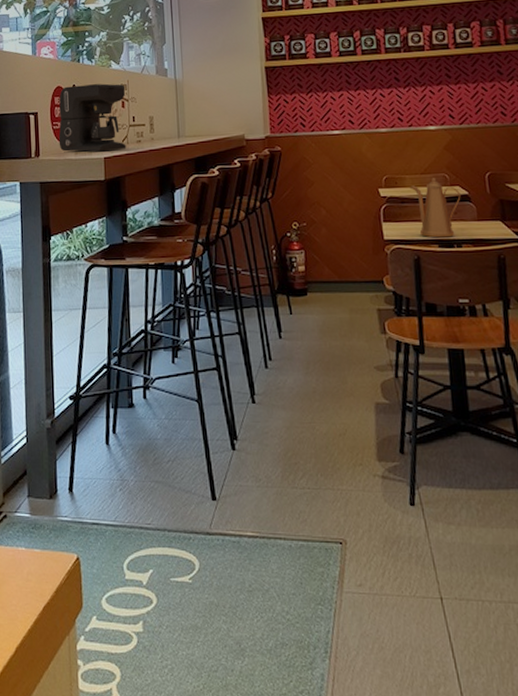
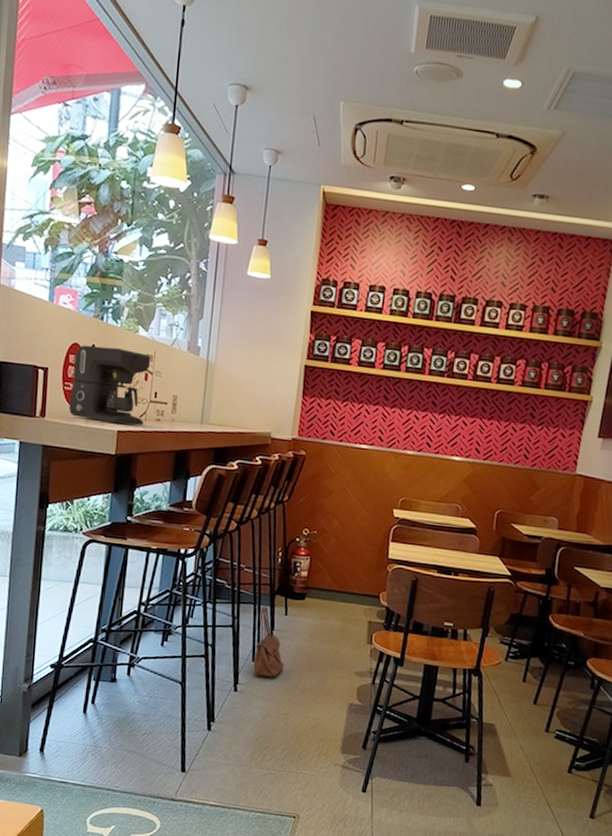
handbag: none [264,309,299,384] -> present [253,607,284,678]
coffee pot: present [409,178,461,238] -> none [423,507,469,565]

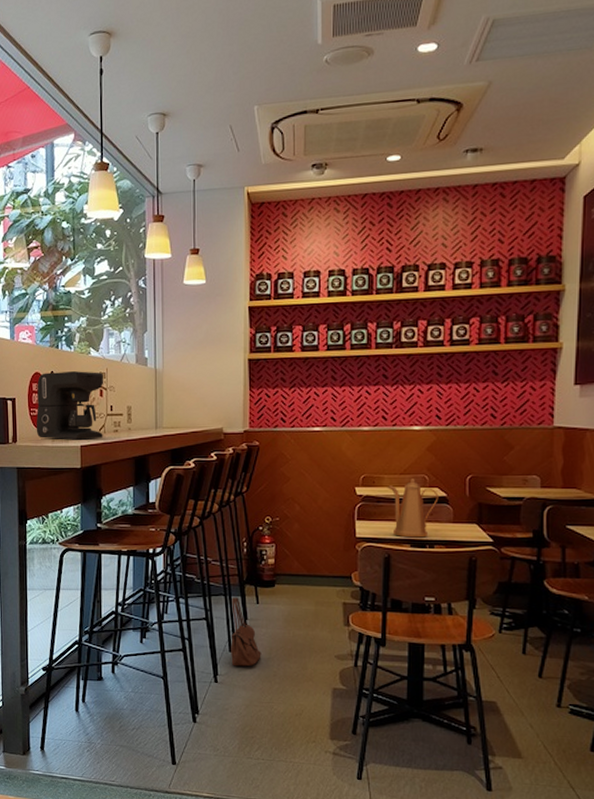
coffee pot: none [423,507,469,565] -> present [387,479,439,538]

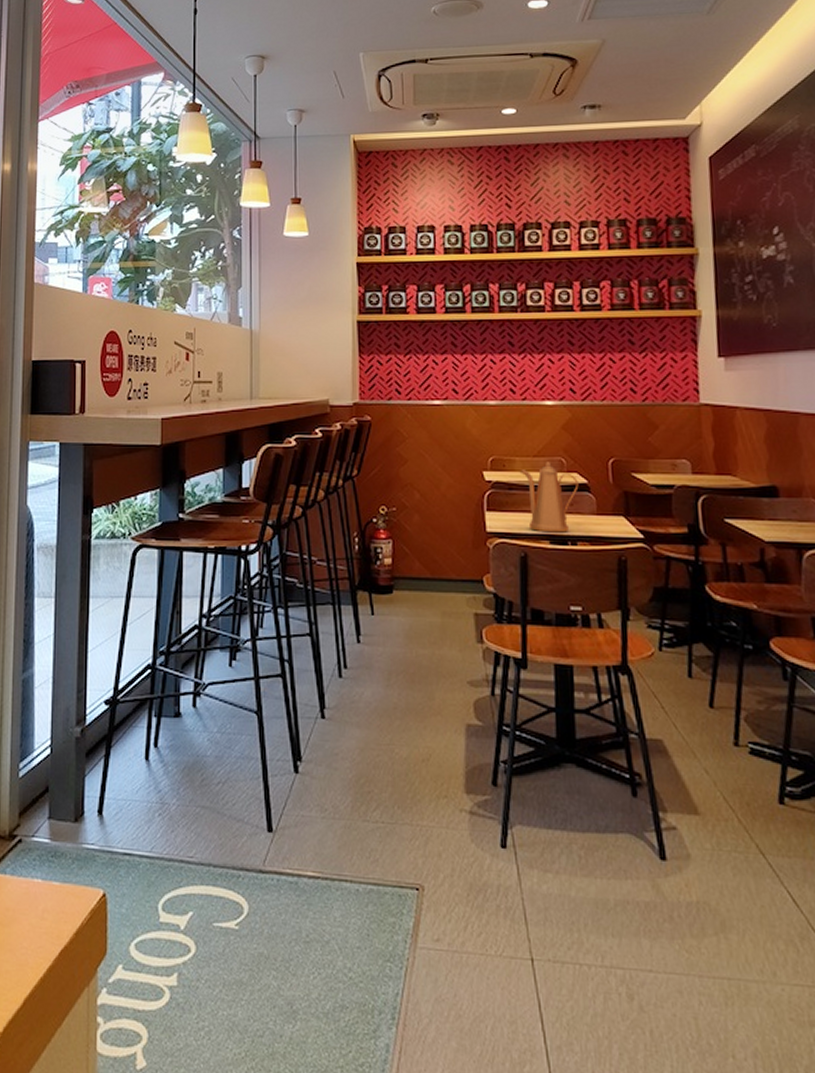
coffee maker: present [36,371,104,440] -> none [108,330,191,411]
handbag: present [231,597,261,667] -> none [341,607,378,697]

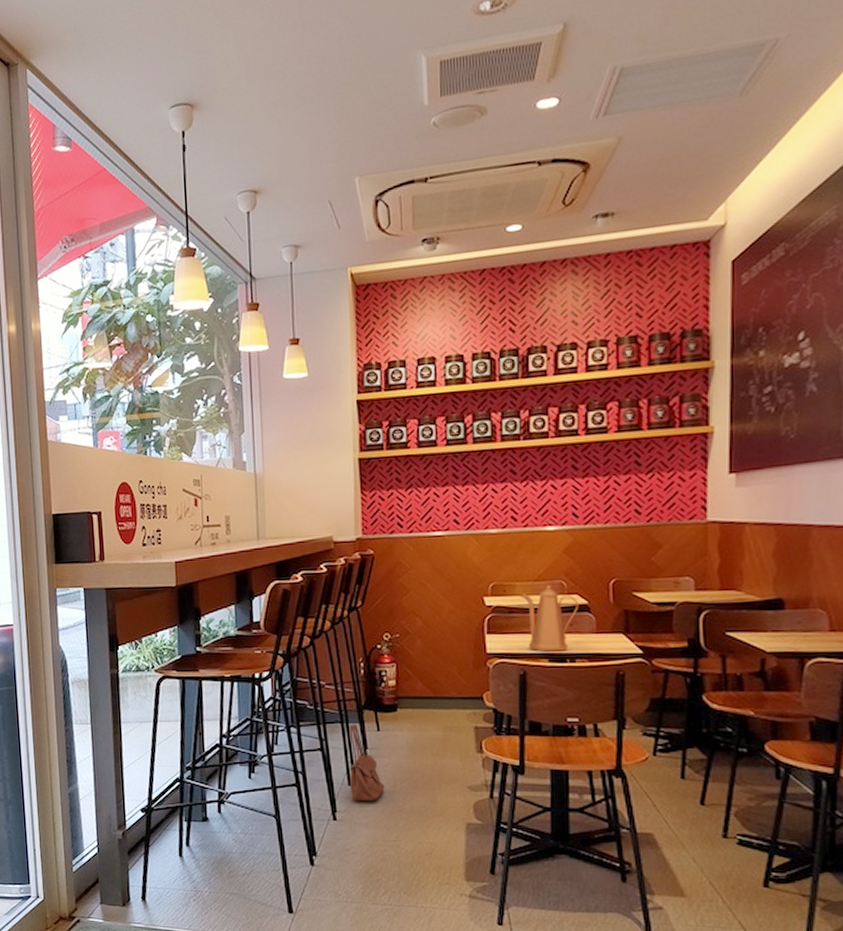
handbag: none [341,607,378,697] -> present [349,725,385,802]

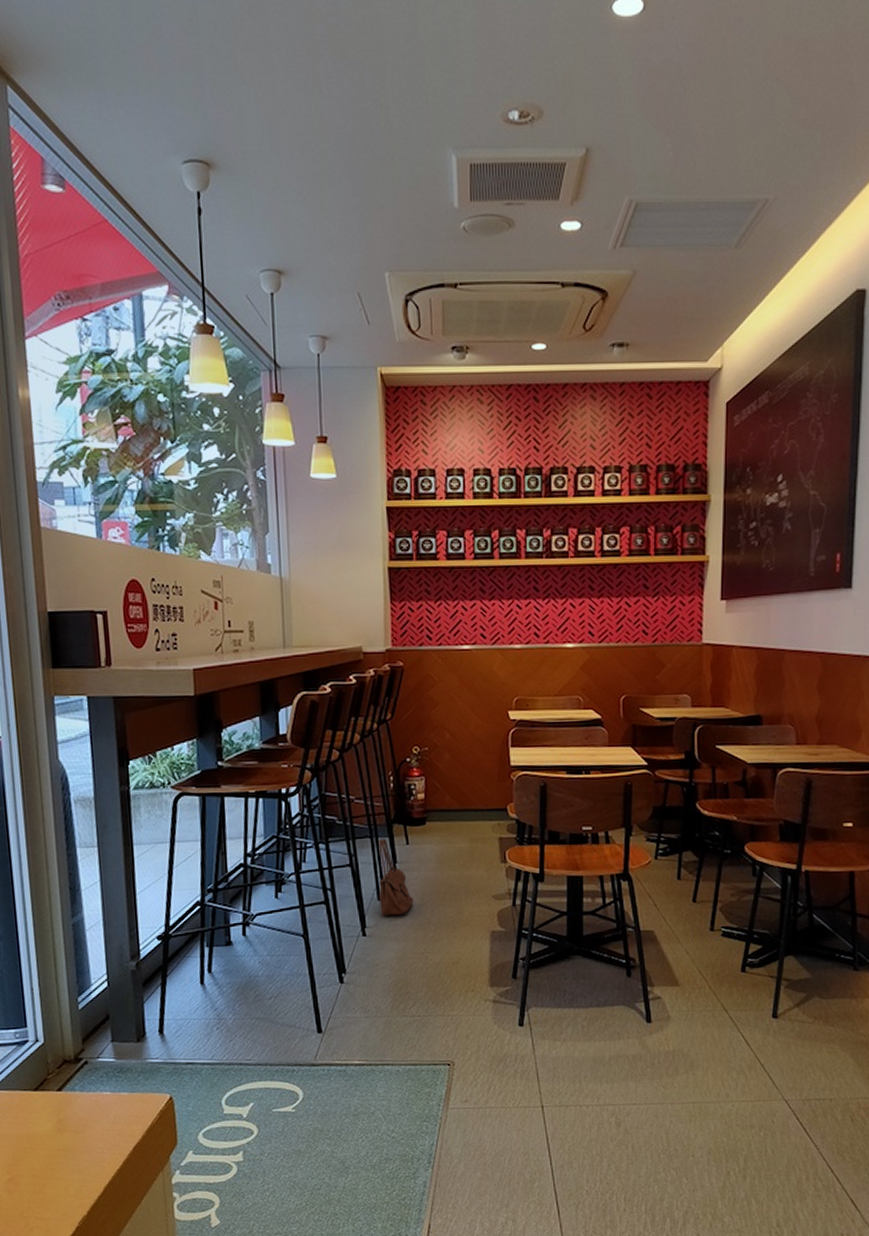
coffee pot: present [519,585,579,652] -> none [541,700,593,764]

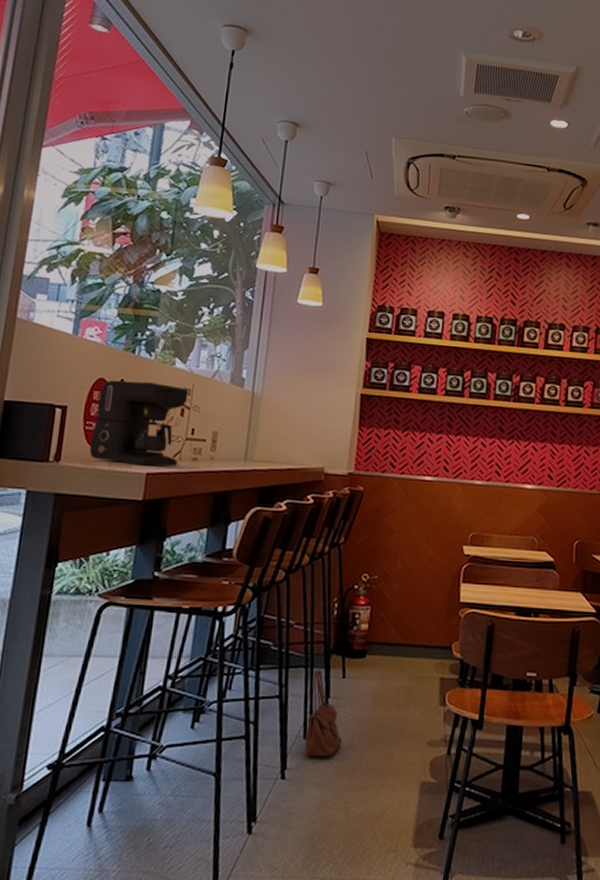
coffee maker: none [134,579,221,662] -> present [89,380,189,467]

